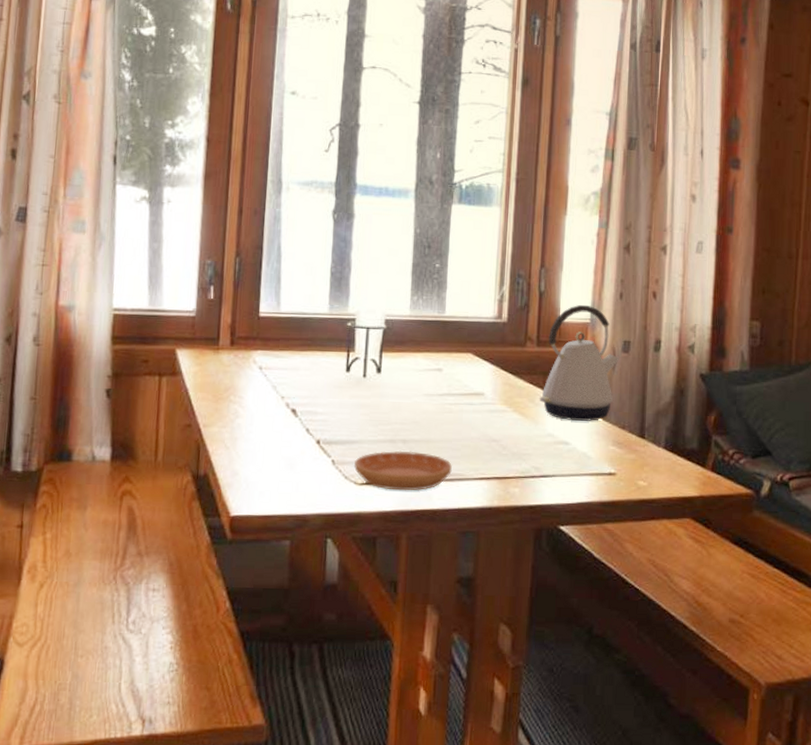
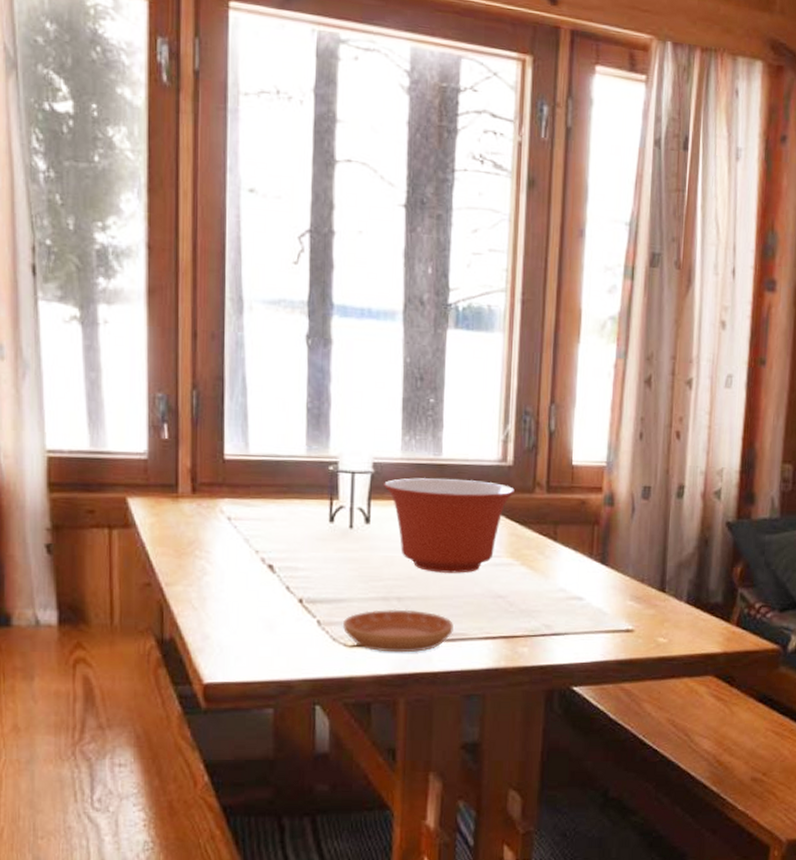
mixing bowl: none [394,333,508,419] -> present [384,478,515,573]
kettle: present [540,304,619,421] -> none [550,445,638,575]

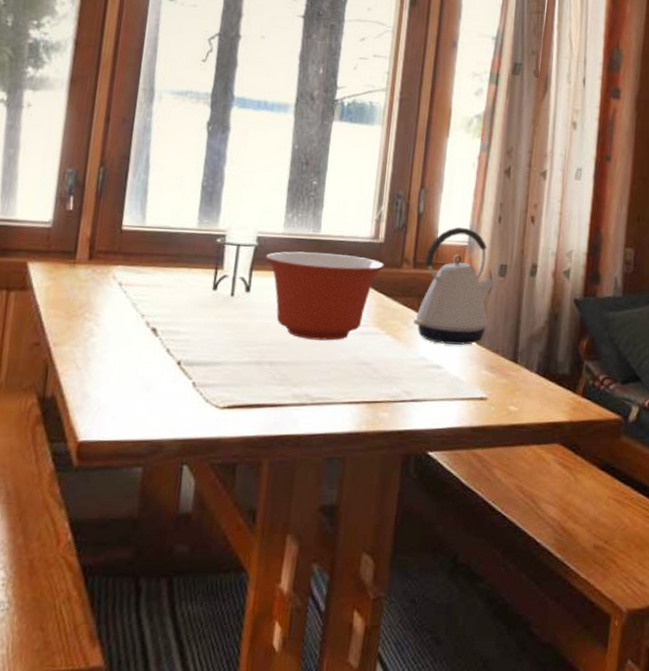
saucer: present [342,609,453,653] -> none [215,373,320,415]
kettle: none [550,445,638,575] -> present [414,227,495,345]

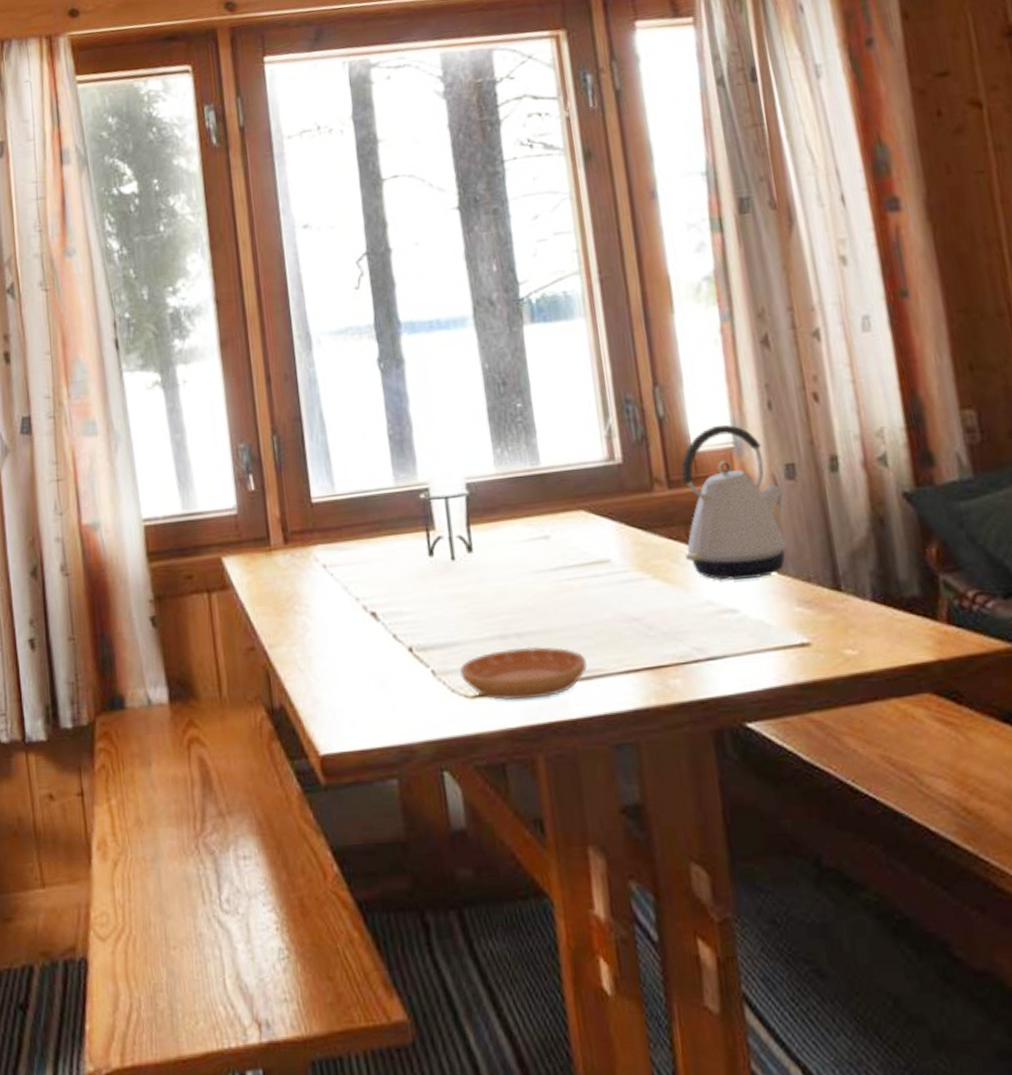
saucer: none [215,373,320,415] -> present [459,646,587,701]
mixing bowl: present [265,251,384,341] -> none [481,486,630,600]

